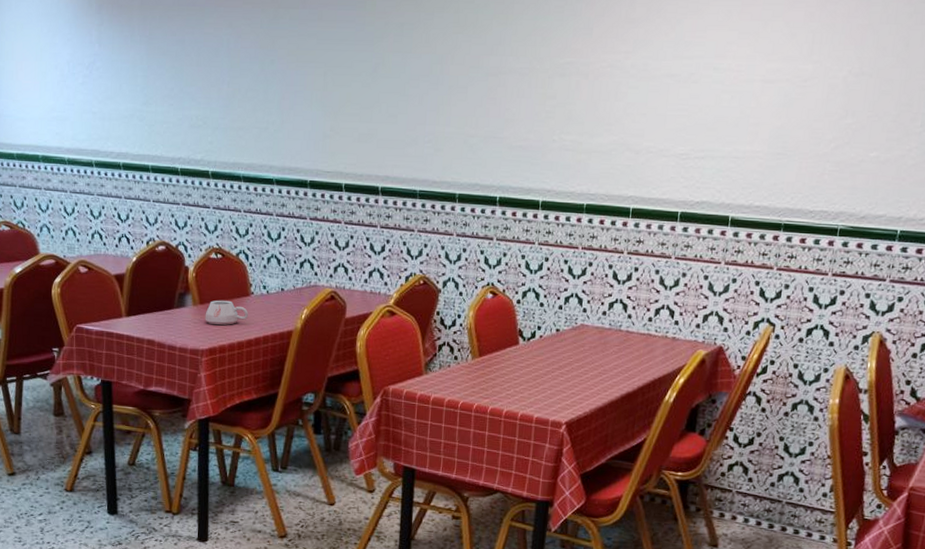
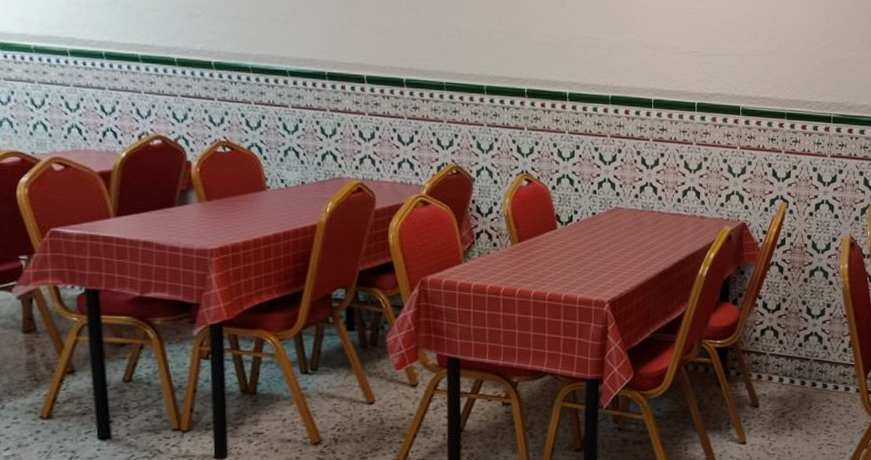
cup: present [205,300,249,326] -> none [213,195,265,223]

